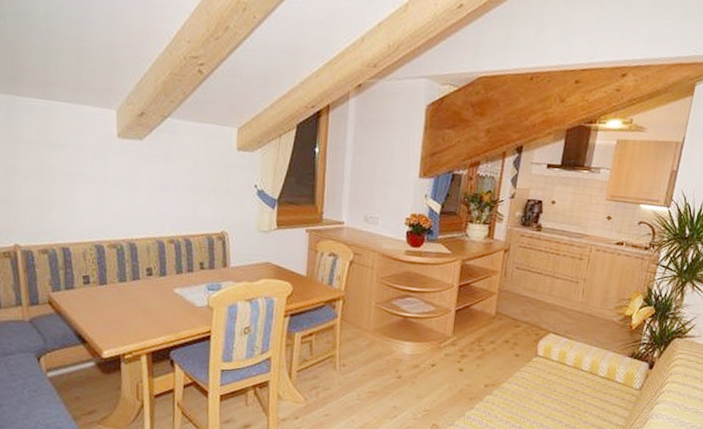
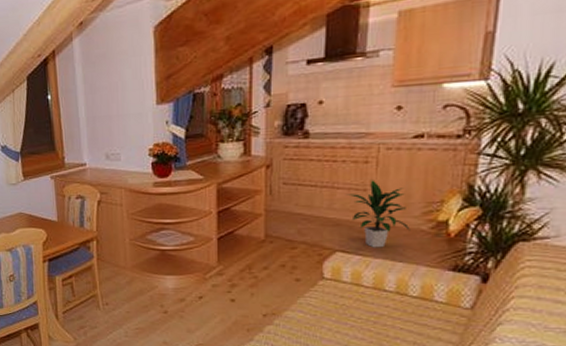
indoor plant: none [563,274,606,333] -> present [347,180,410,248]

